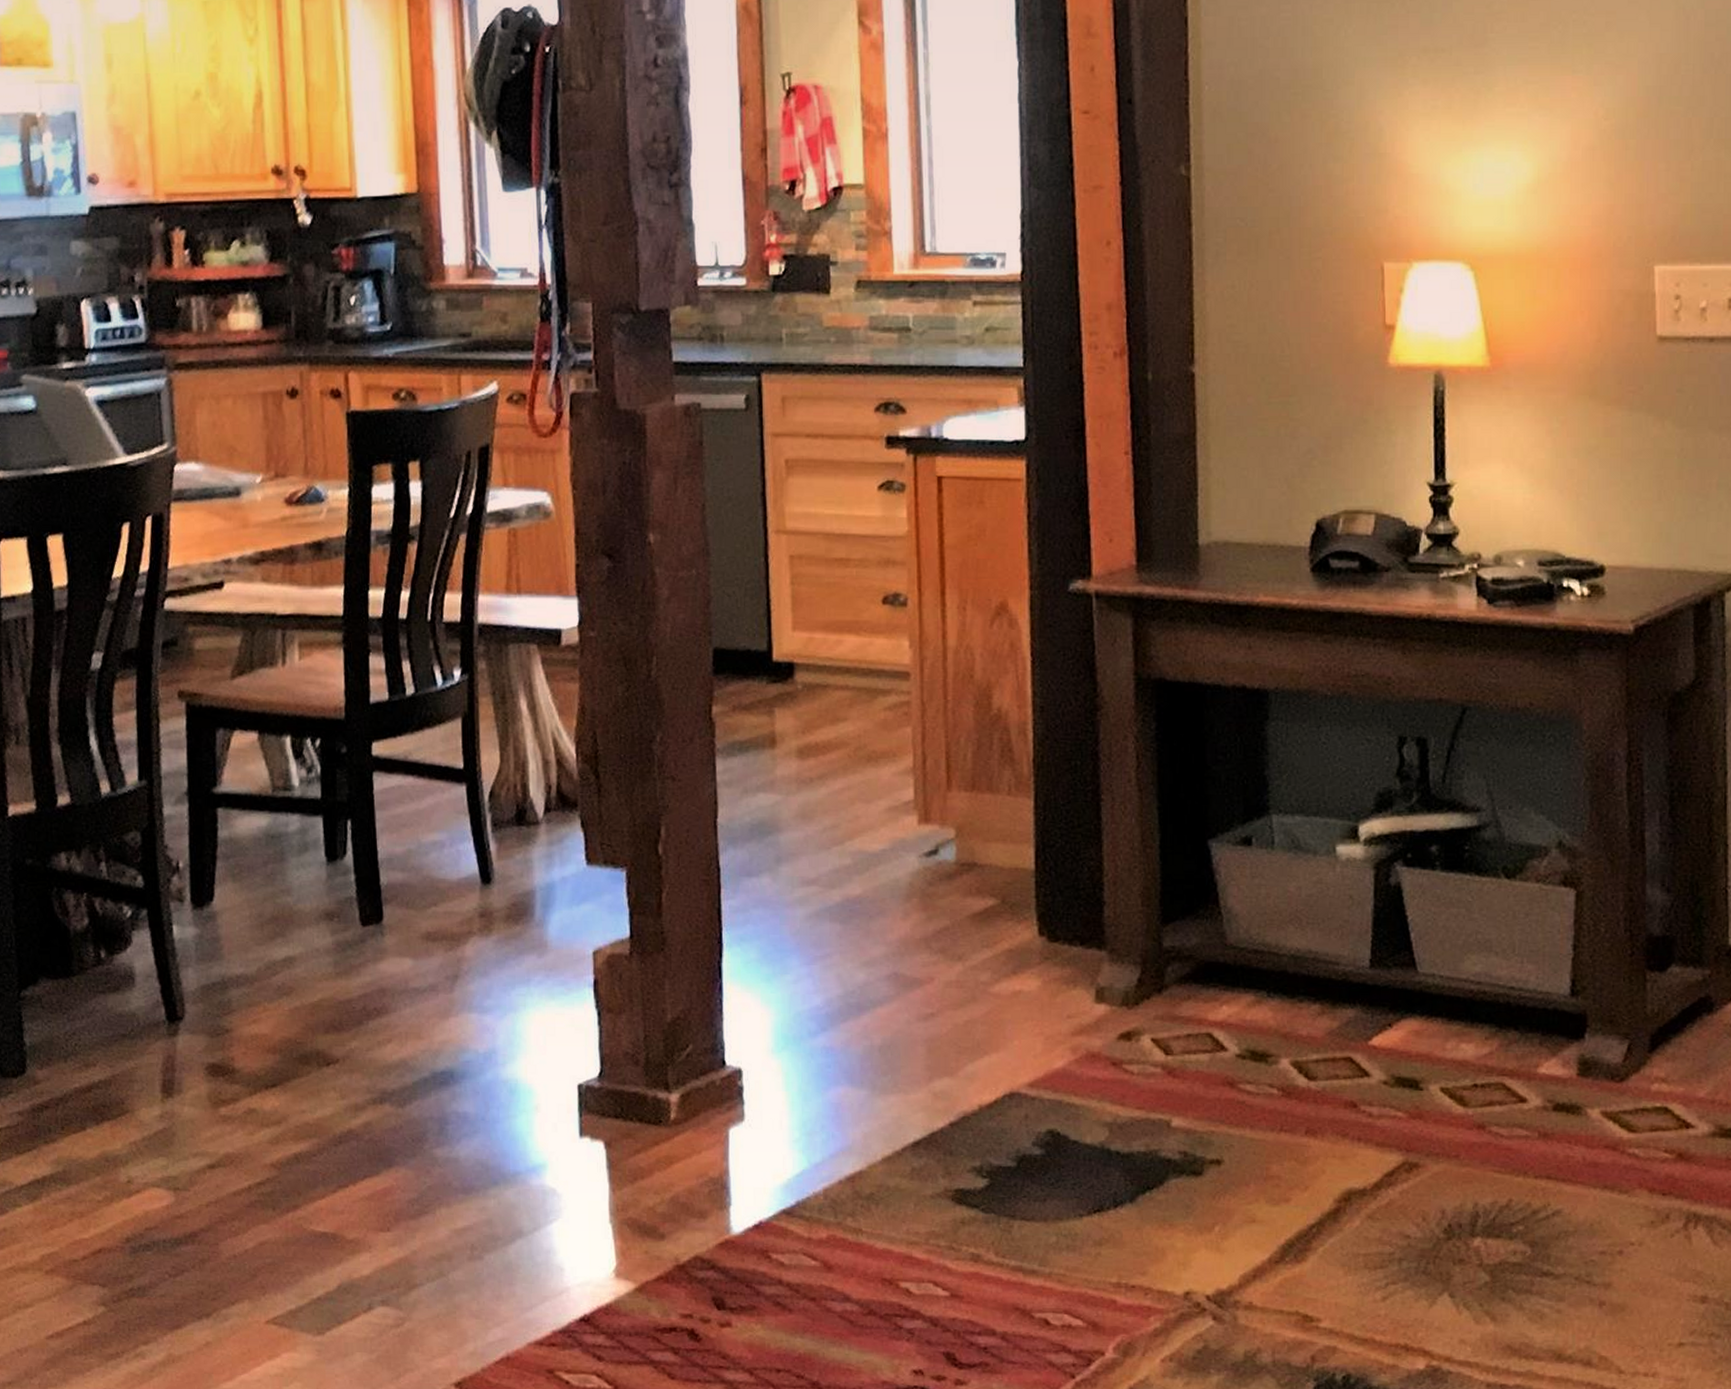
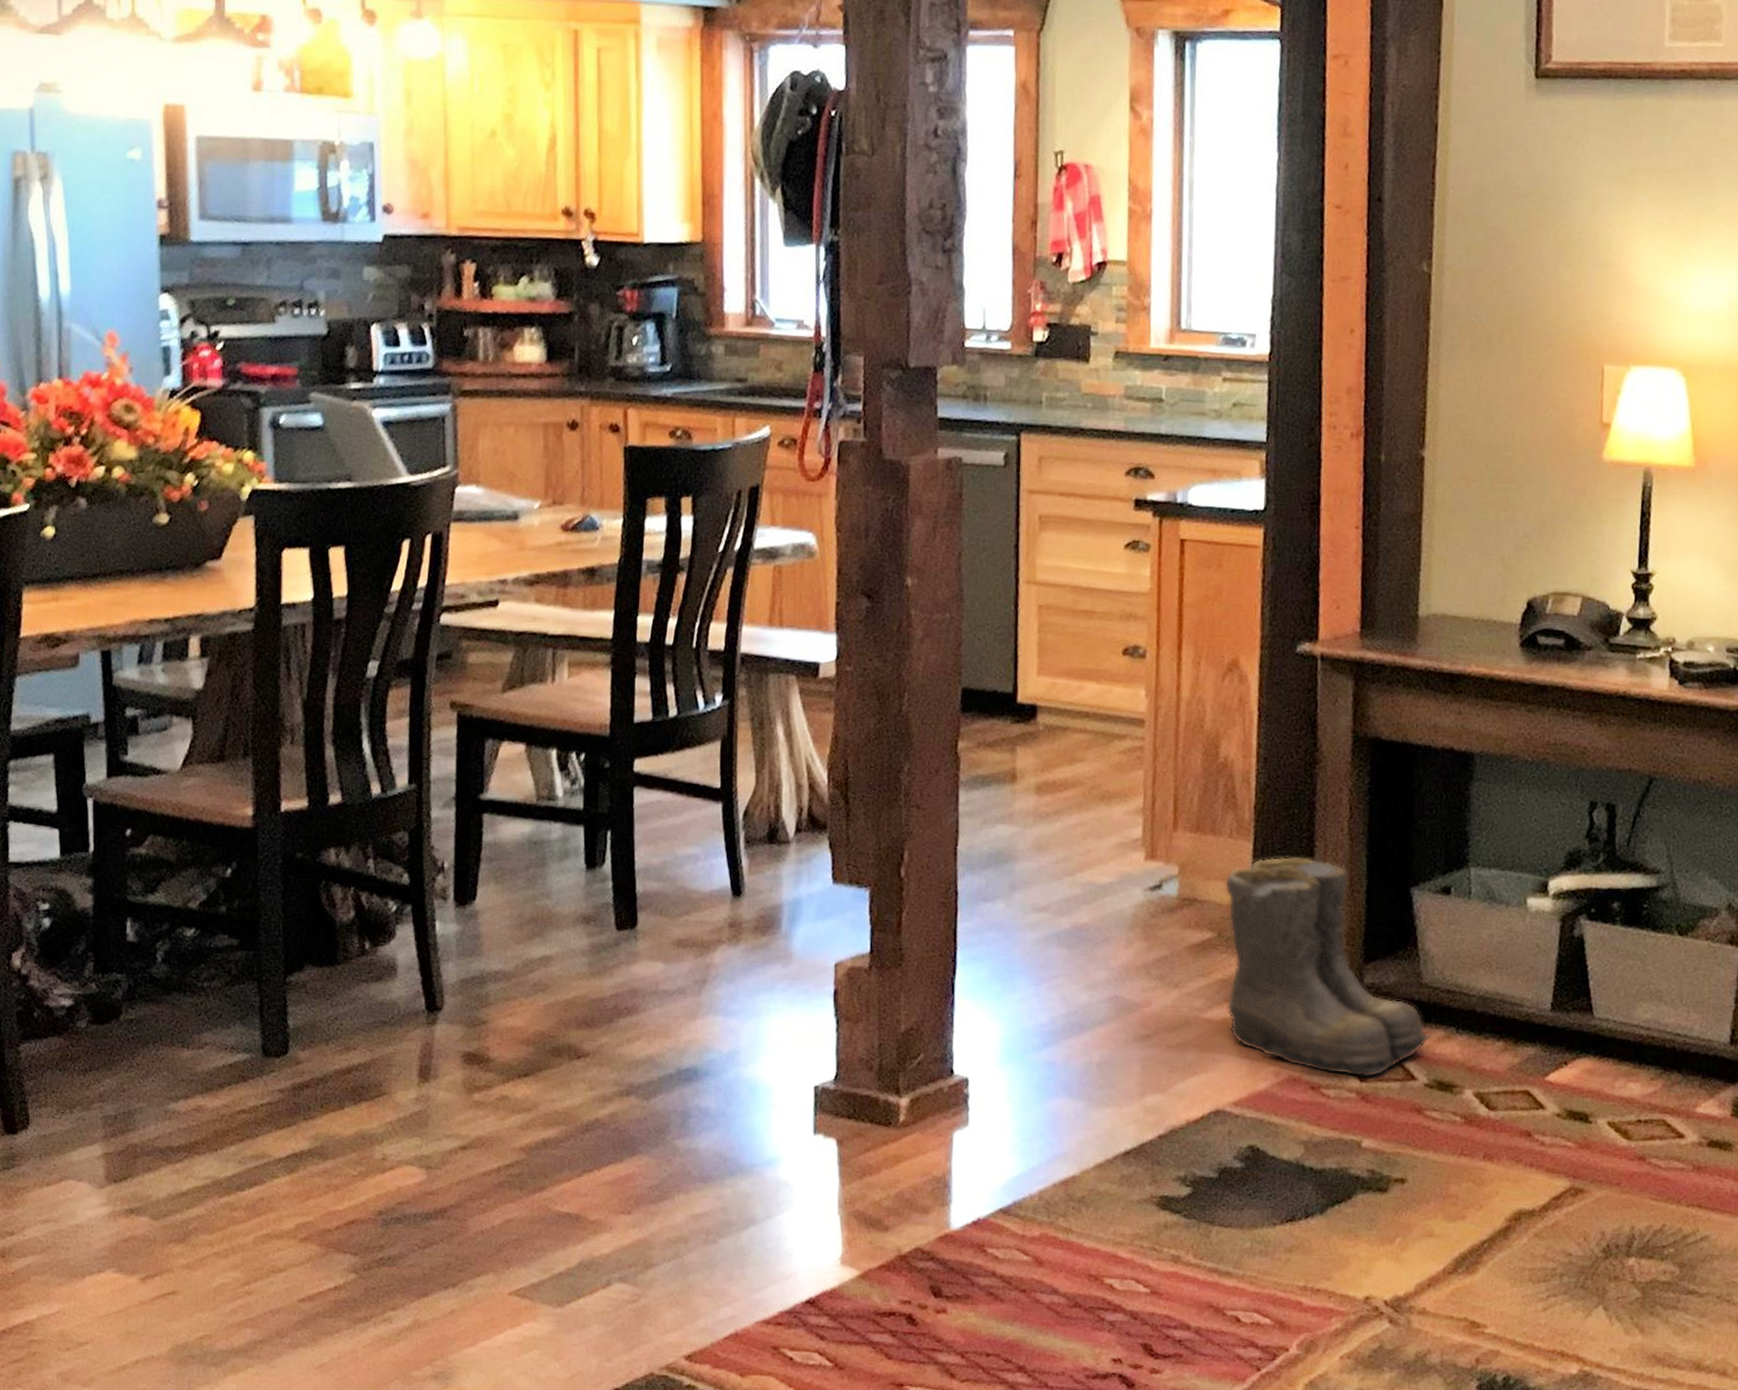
boots: none [1005,812,1240,1050] -> present [1224,856,1432,1078]

